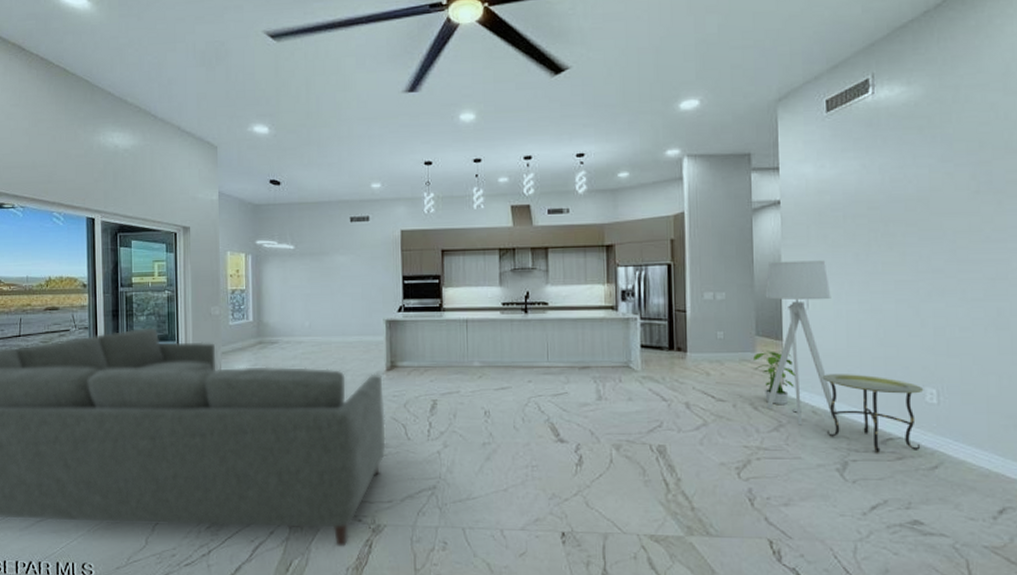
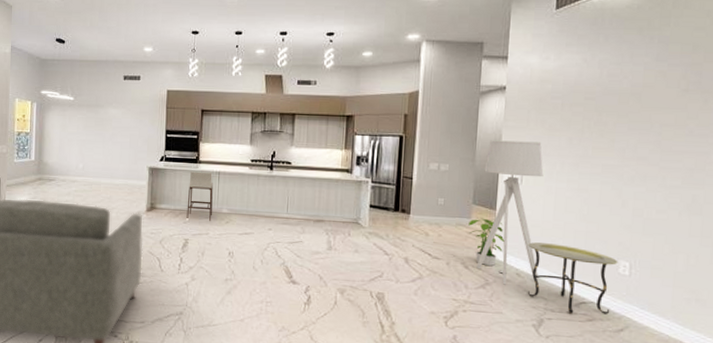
bar stool: none [432,321,462,378] -> present [186,171,213,222]

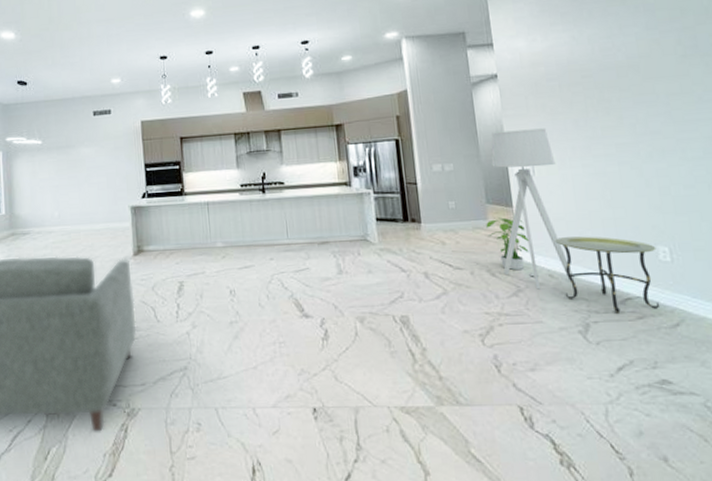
bar stool: present [186,171,213,222] -> none [176,204,206,259]

